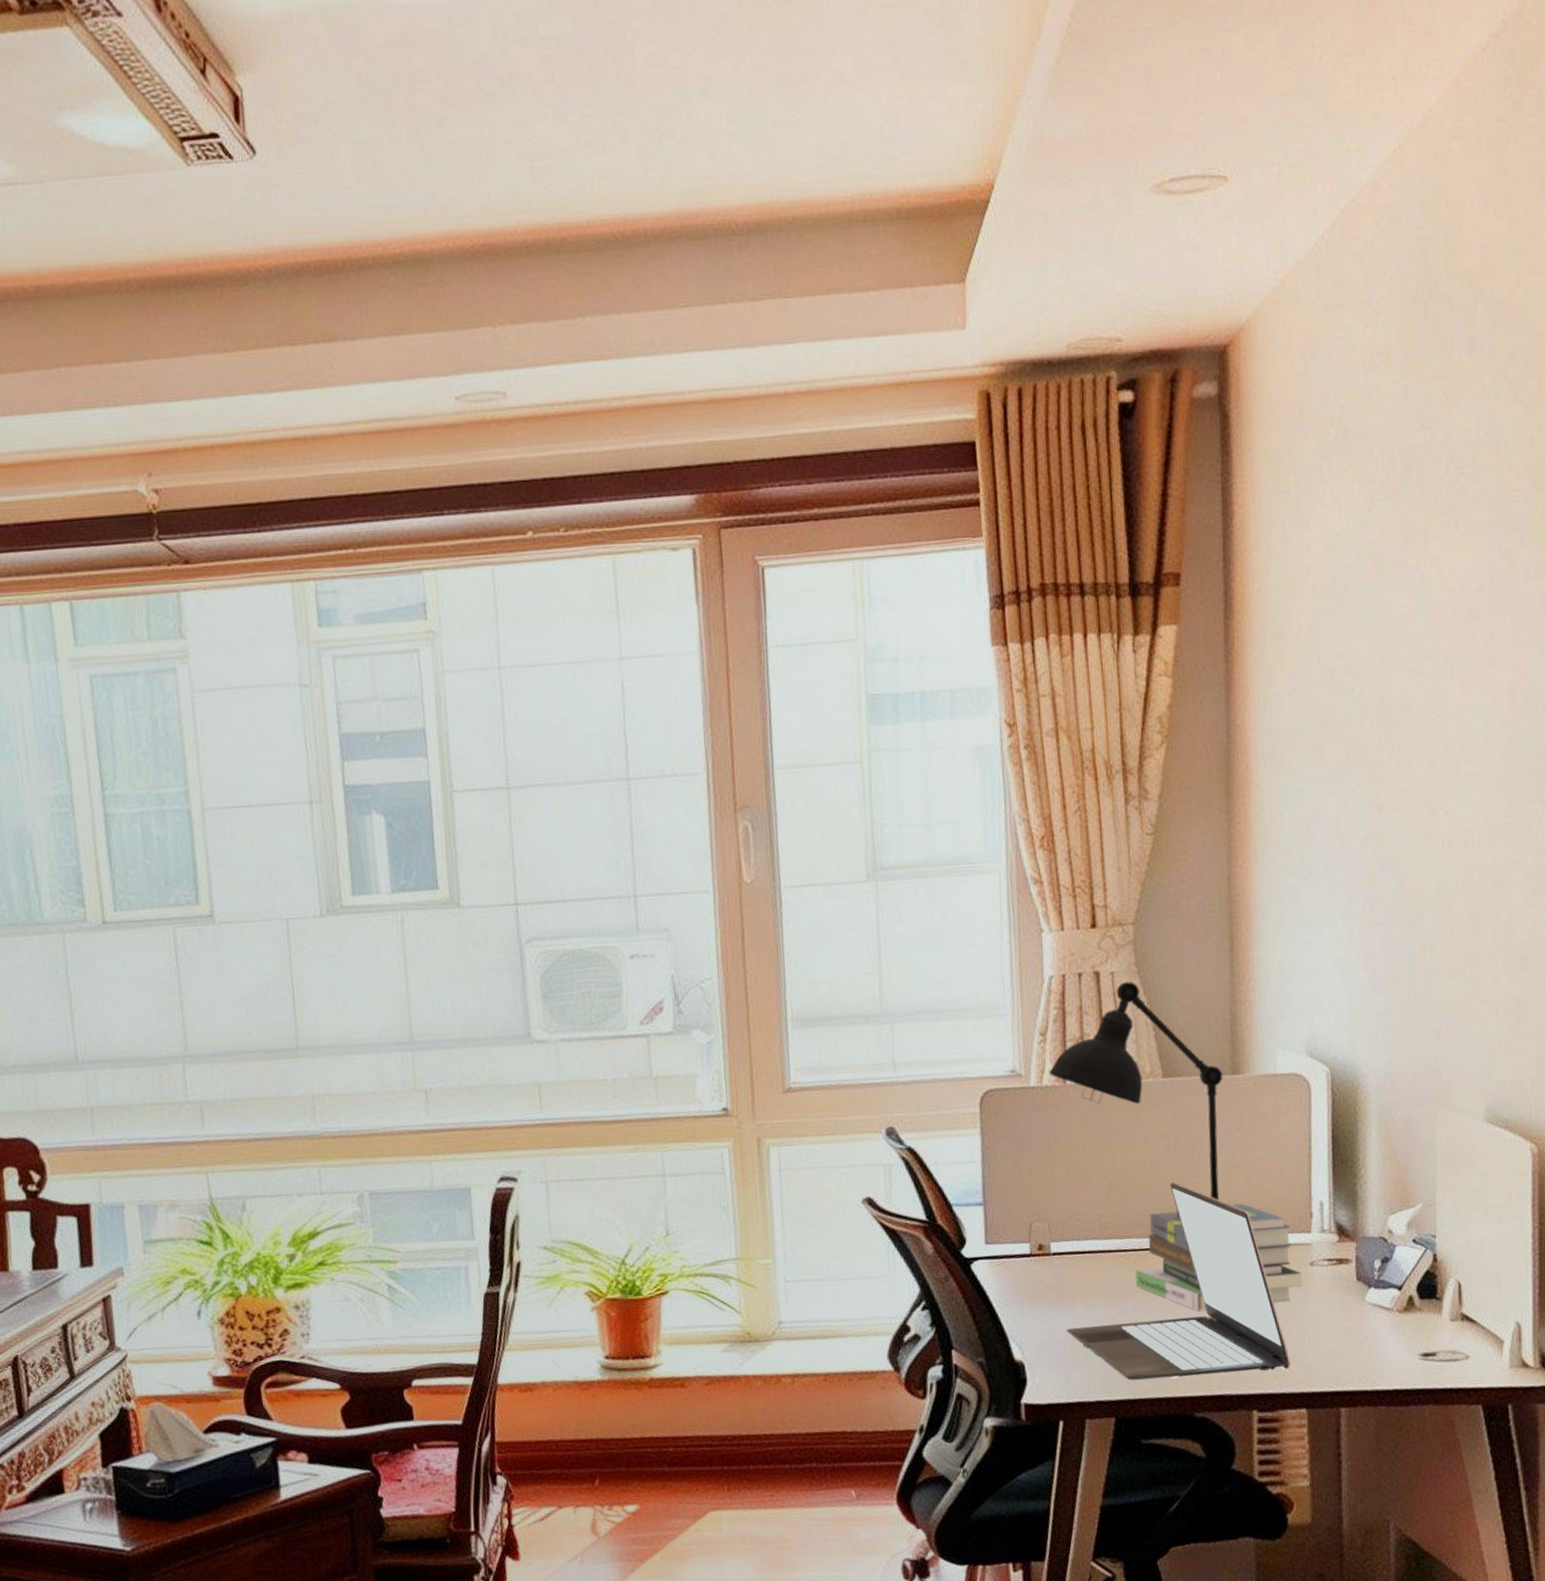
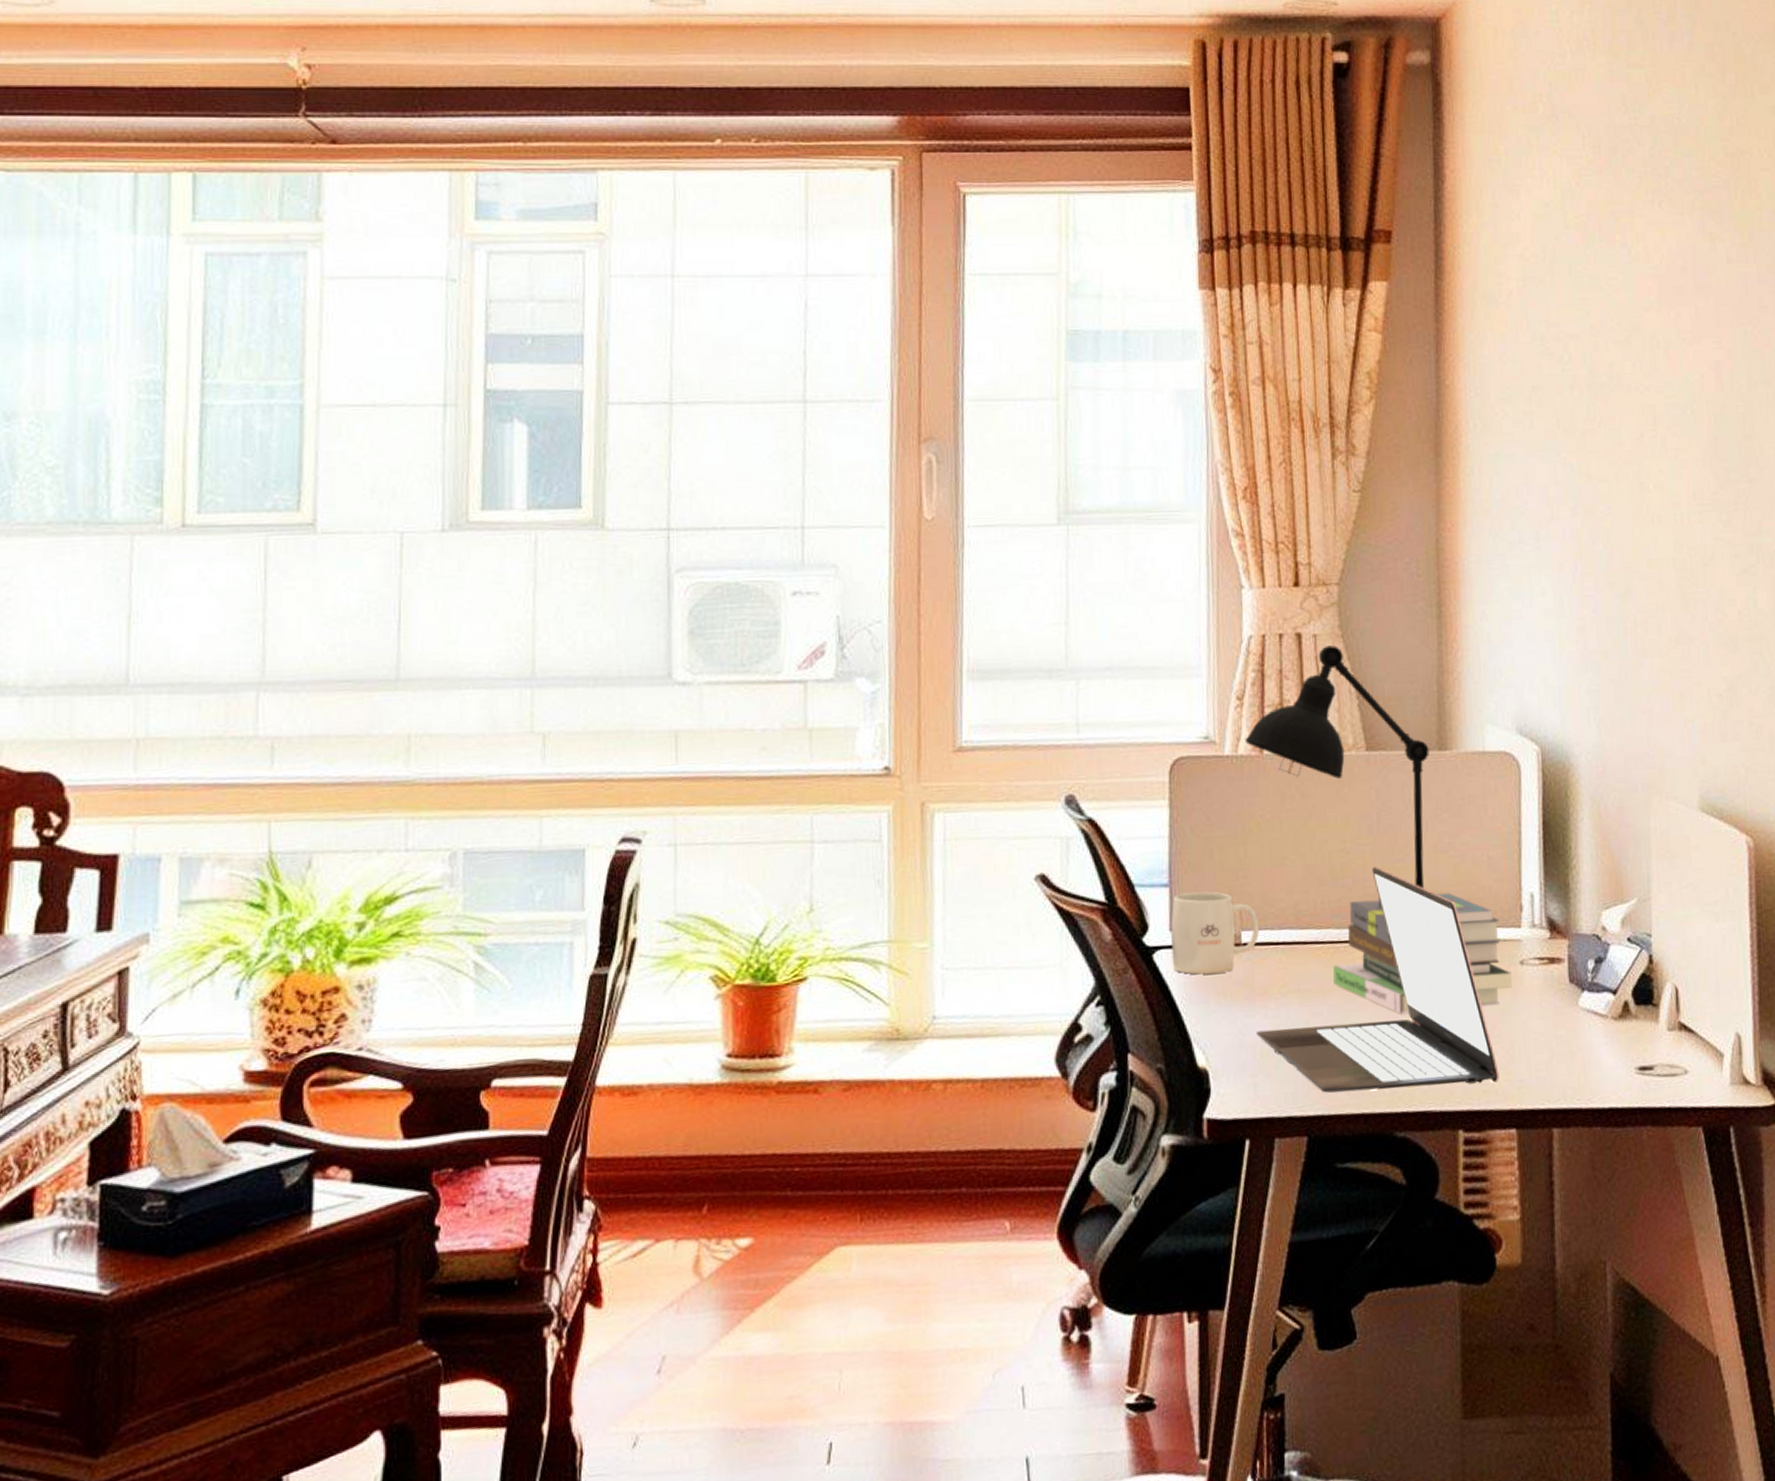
mug: none [986,1208,1067,1281] -> present [1171,891,1260,975]

